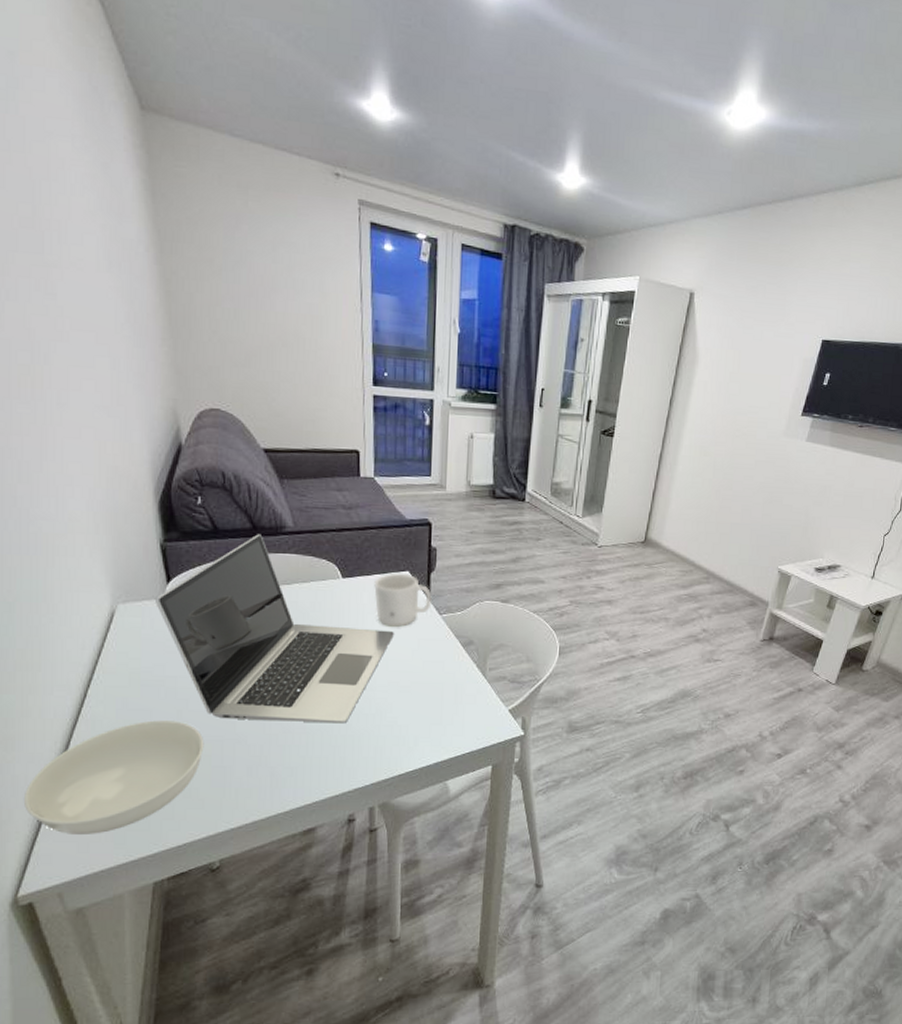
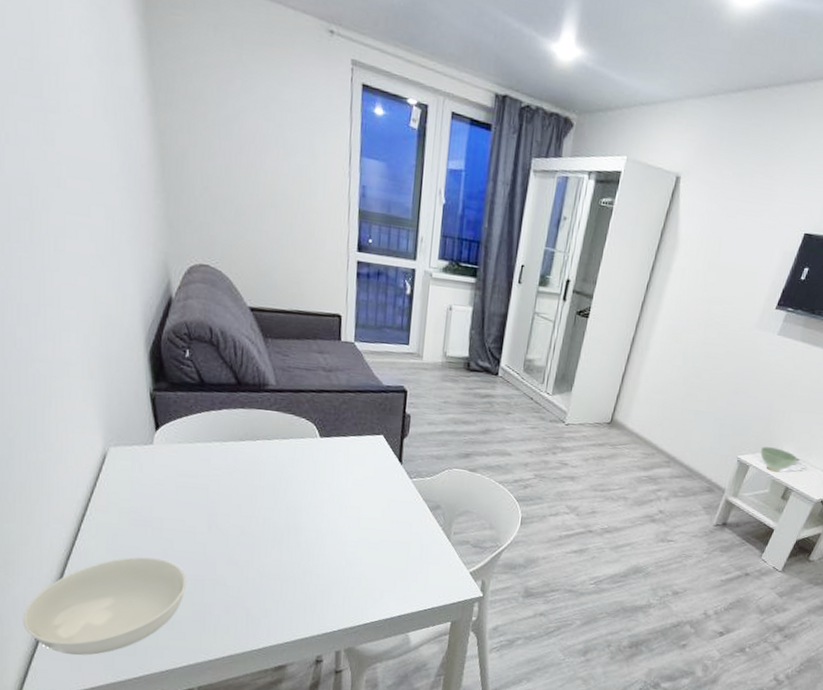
laptop: present [156,534,394,724] -> none [145,390,366,573]
mug: present [374,573,432,627] -> none [349,436,404,488]
bowl: none [801,555,840,581] -> present [760,446,798,473]

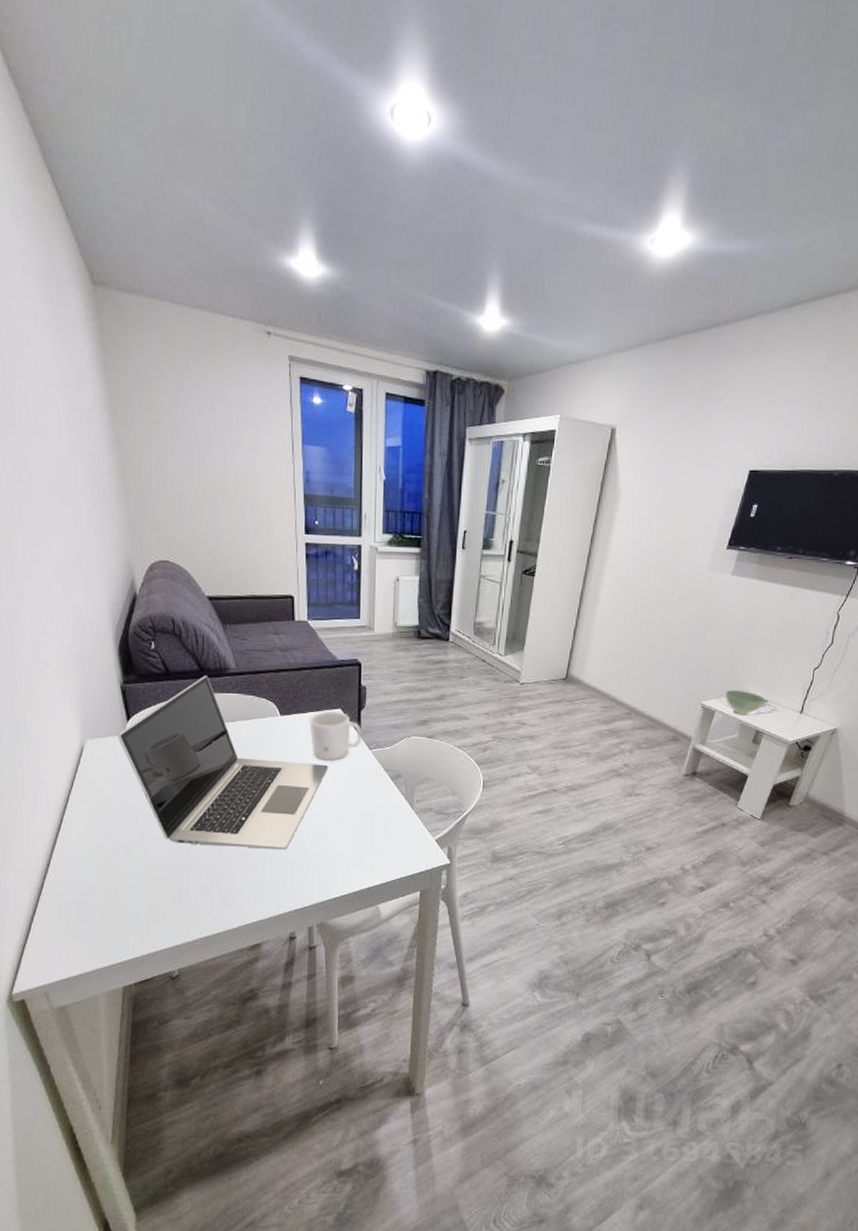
bowl: present [22,557,187,656] -> none [14,844,163,943]
laptop: none [145,390,366,573] -> present [118,675,328,850]
mug: none [349,436,404,488] -> present [309,710,363,761]

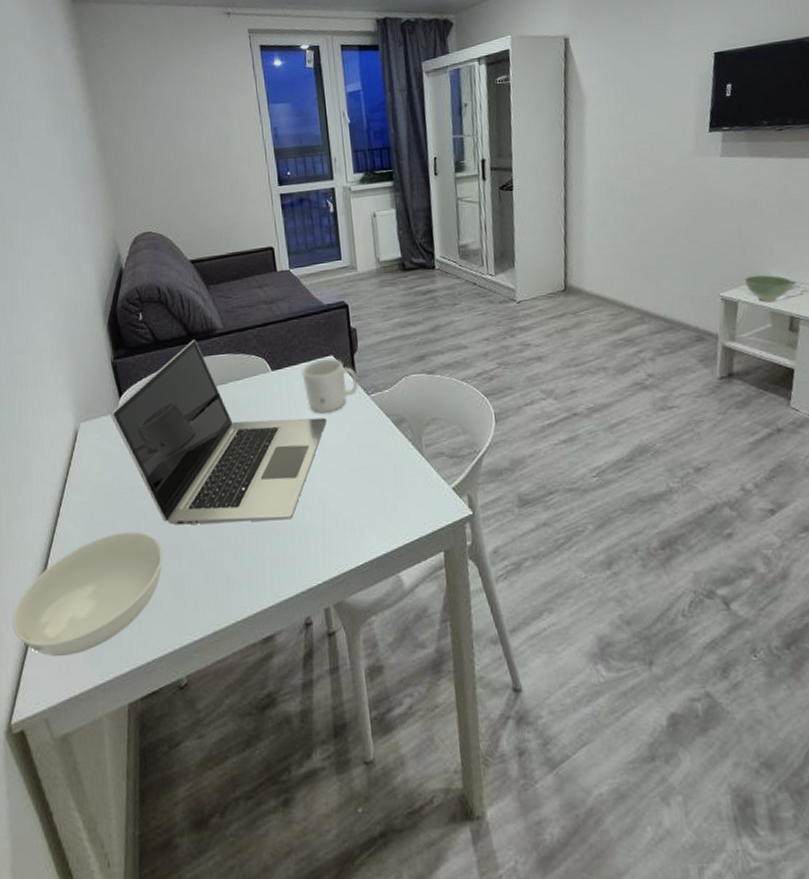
bowl: none [14,844,163,943] -> present [12,531,163,656]

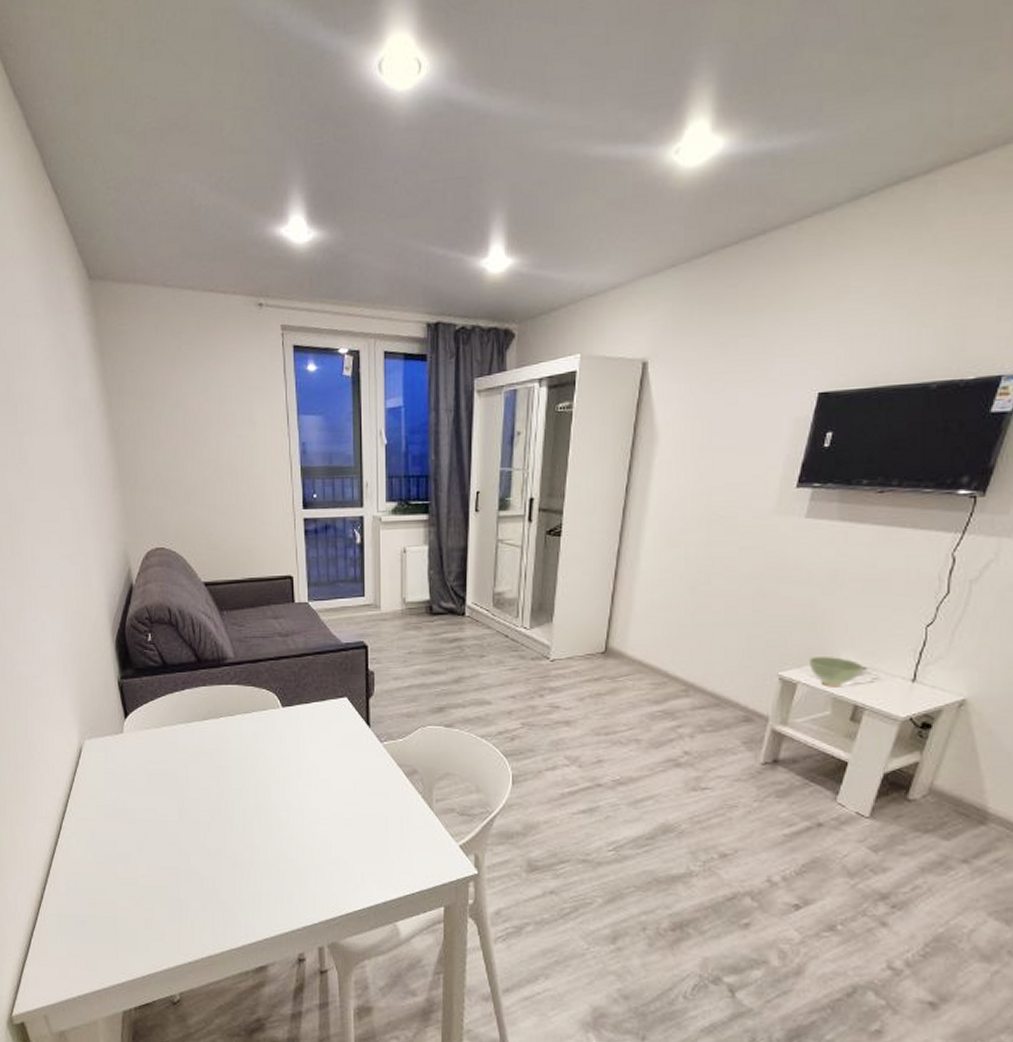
bowl: present [12,531,163,656] -> none [14,851,162,961]
laptop: present [111,339,327,525] -> none [116,667,335,858]
mug: present [301,358,359,413] -> none [313,699,372,756]

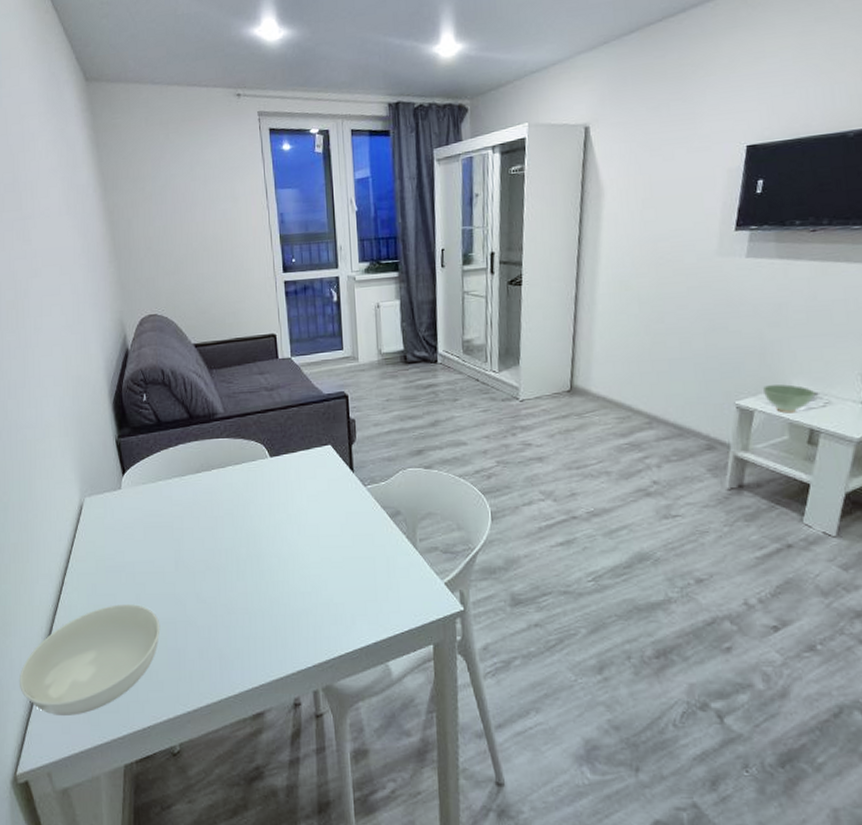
bowl: none [14,851,162,961] -> present [19,604,161,716]

